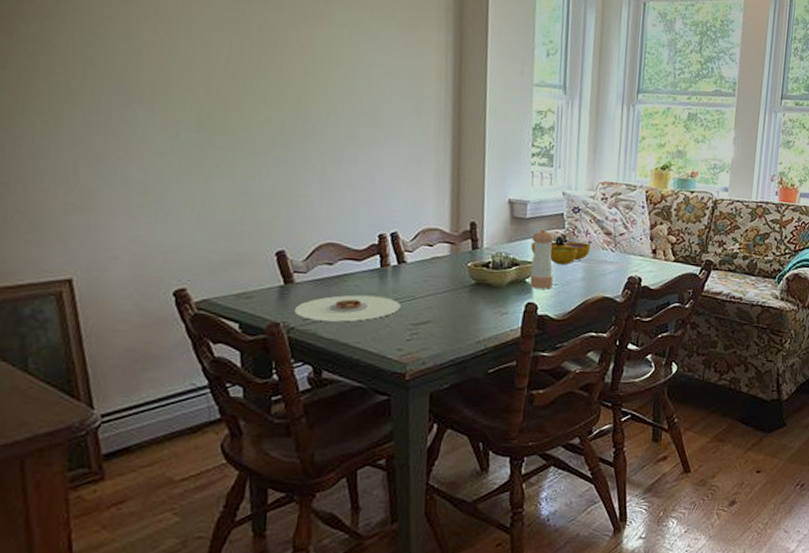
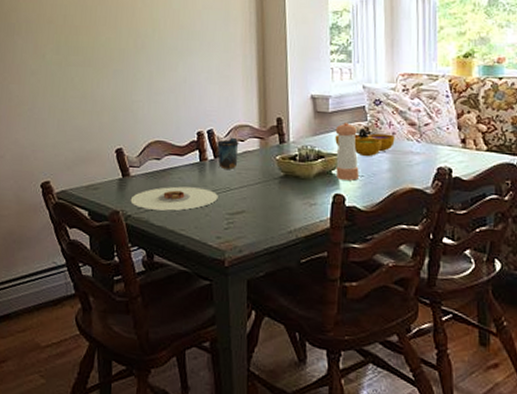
mug: none [400,241,427,276] -> present [215,137,239,169]

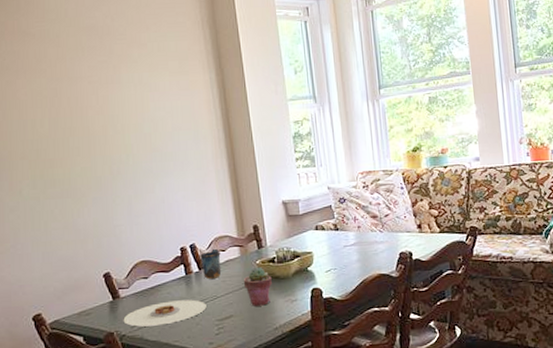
potted succulent: none [260,162,291,206] -> present [243,266,272,306]
pepper shaker: present [335,121,359,181] -> none [307,221,332,275]
decorative bowl: present [335,128,395,157] -> none [308,225,361,251]

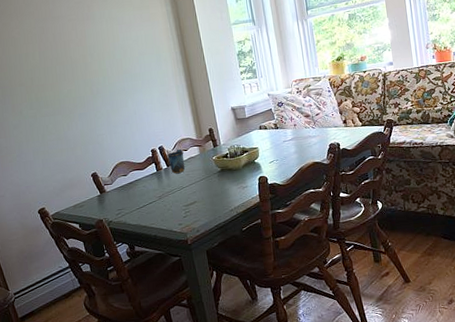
plate: present [123,299,207,327] -> none [109,190,175,214]
potted succulent: present [243,266,272,306] -> none [203,161,227,194]

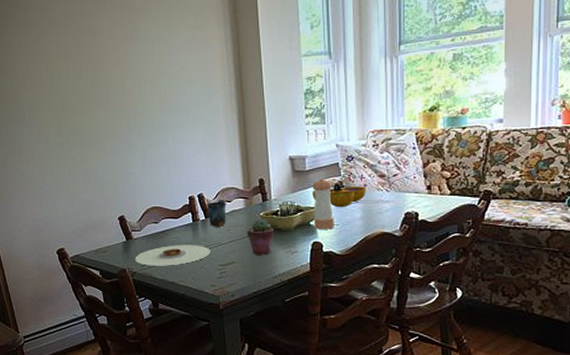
plate: none [109,190,175,214] -> present [135,245,211,266]
potted succulent: none [203,161,227,194] -> present [246,218,274,255]
pepper shaker: none [253,122,275,166] -> present [312,178,334,229]
decorative bowl: none [253,125,297,146] -> present [312,183,366,208]

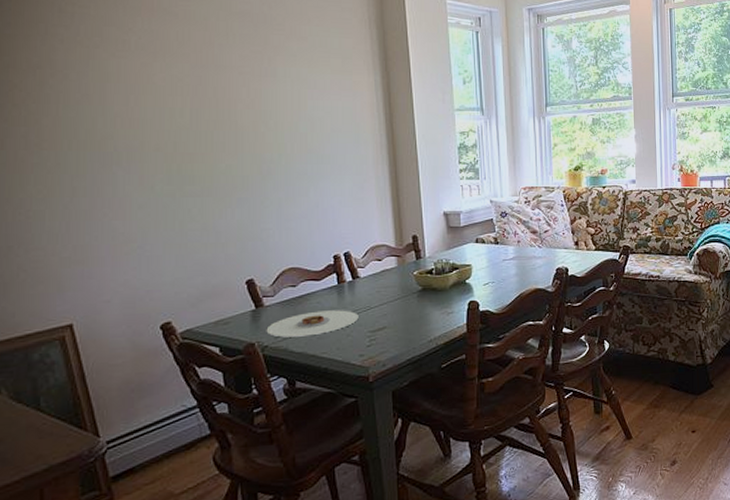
mug: present [206,199,226,227] -> none [353,257,377,289]
potted succulent: present [246,218,274,255] -> none [399,277,429,318]
pepper shaker: present [312,178,334,229] -> none [467,234,490,288]
decorative bowl: present [312,183,366,208] -> none [468,239,520,265]

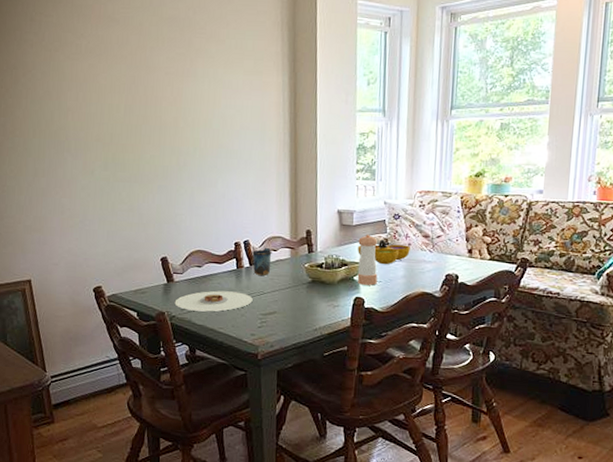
mug: none [353,257,377,289] -> present [251,247,272,276]
pepper shaker: none [467,234,490,288] -> present [357,234,378,286]
decorative bowl: none [468,239,520,265] -> present [357,239,410,265]

